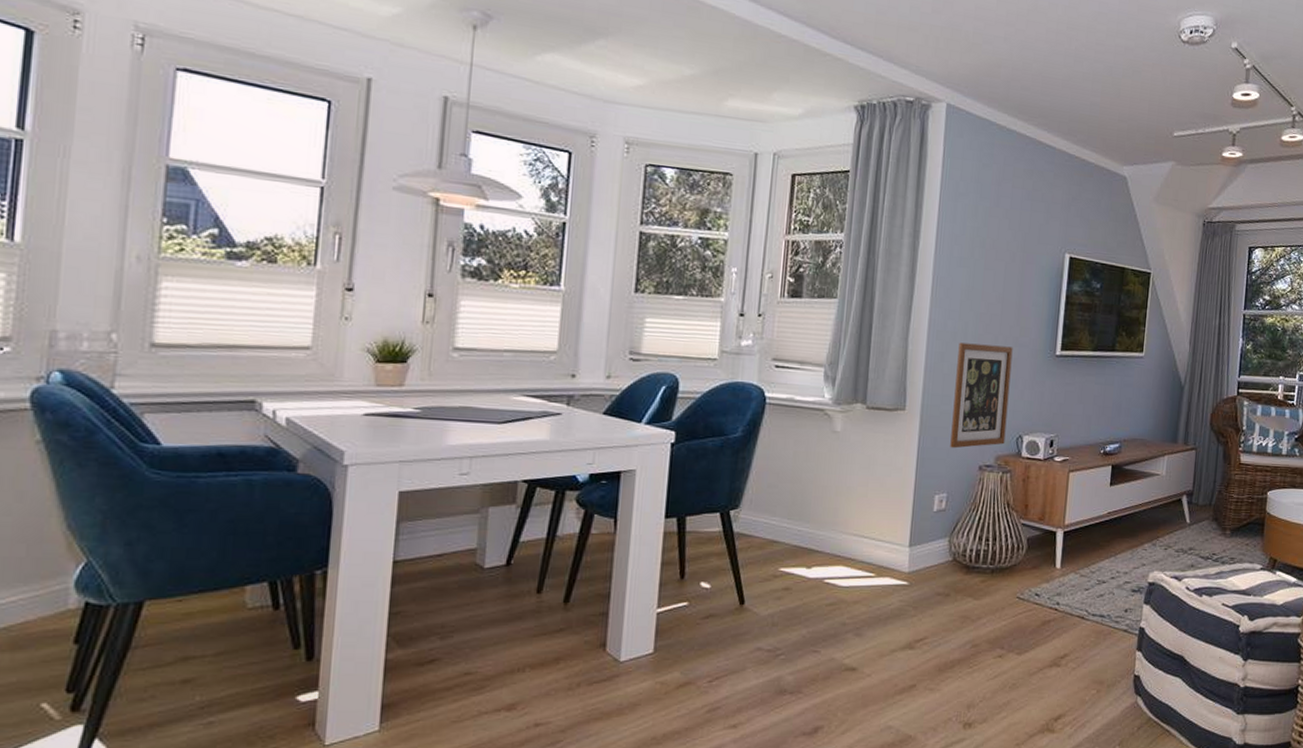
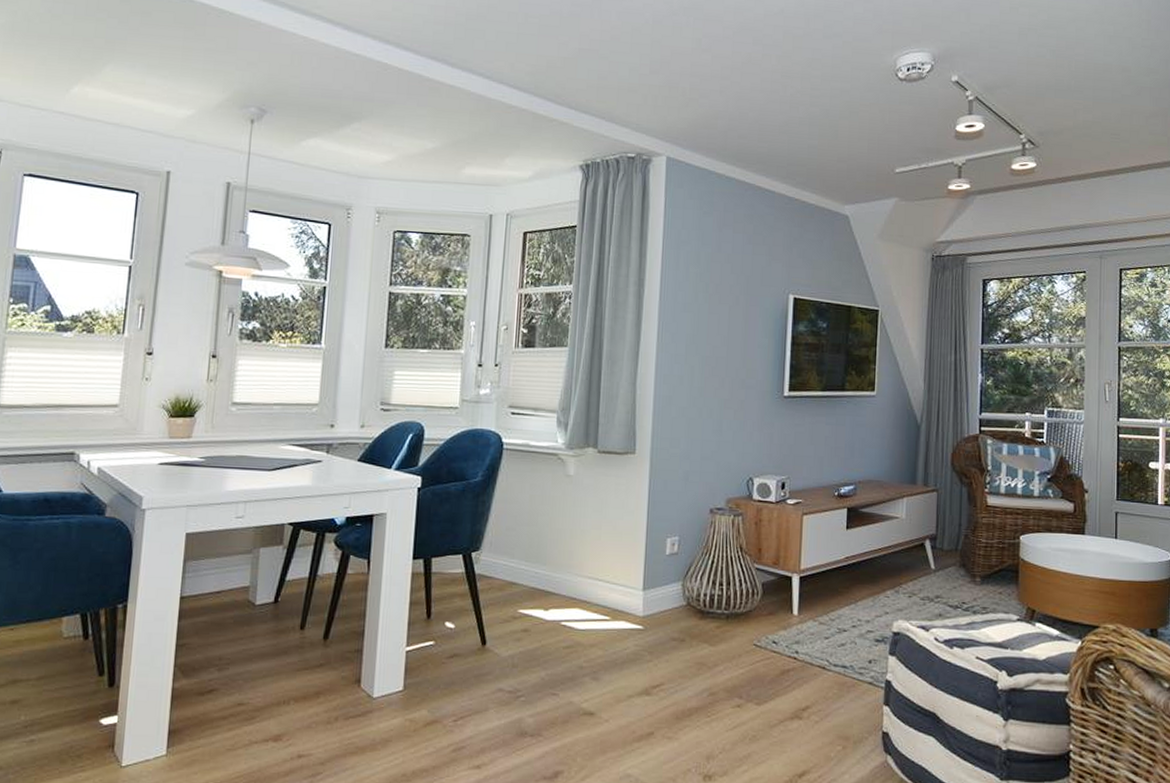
wall art: present [950,342,1013,449] -> none [680,386,740,491]

